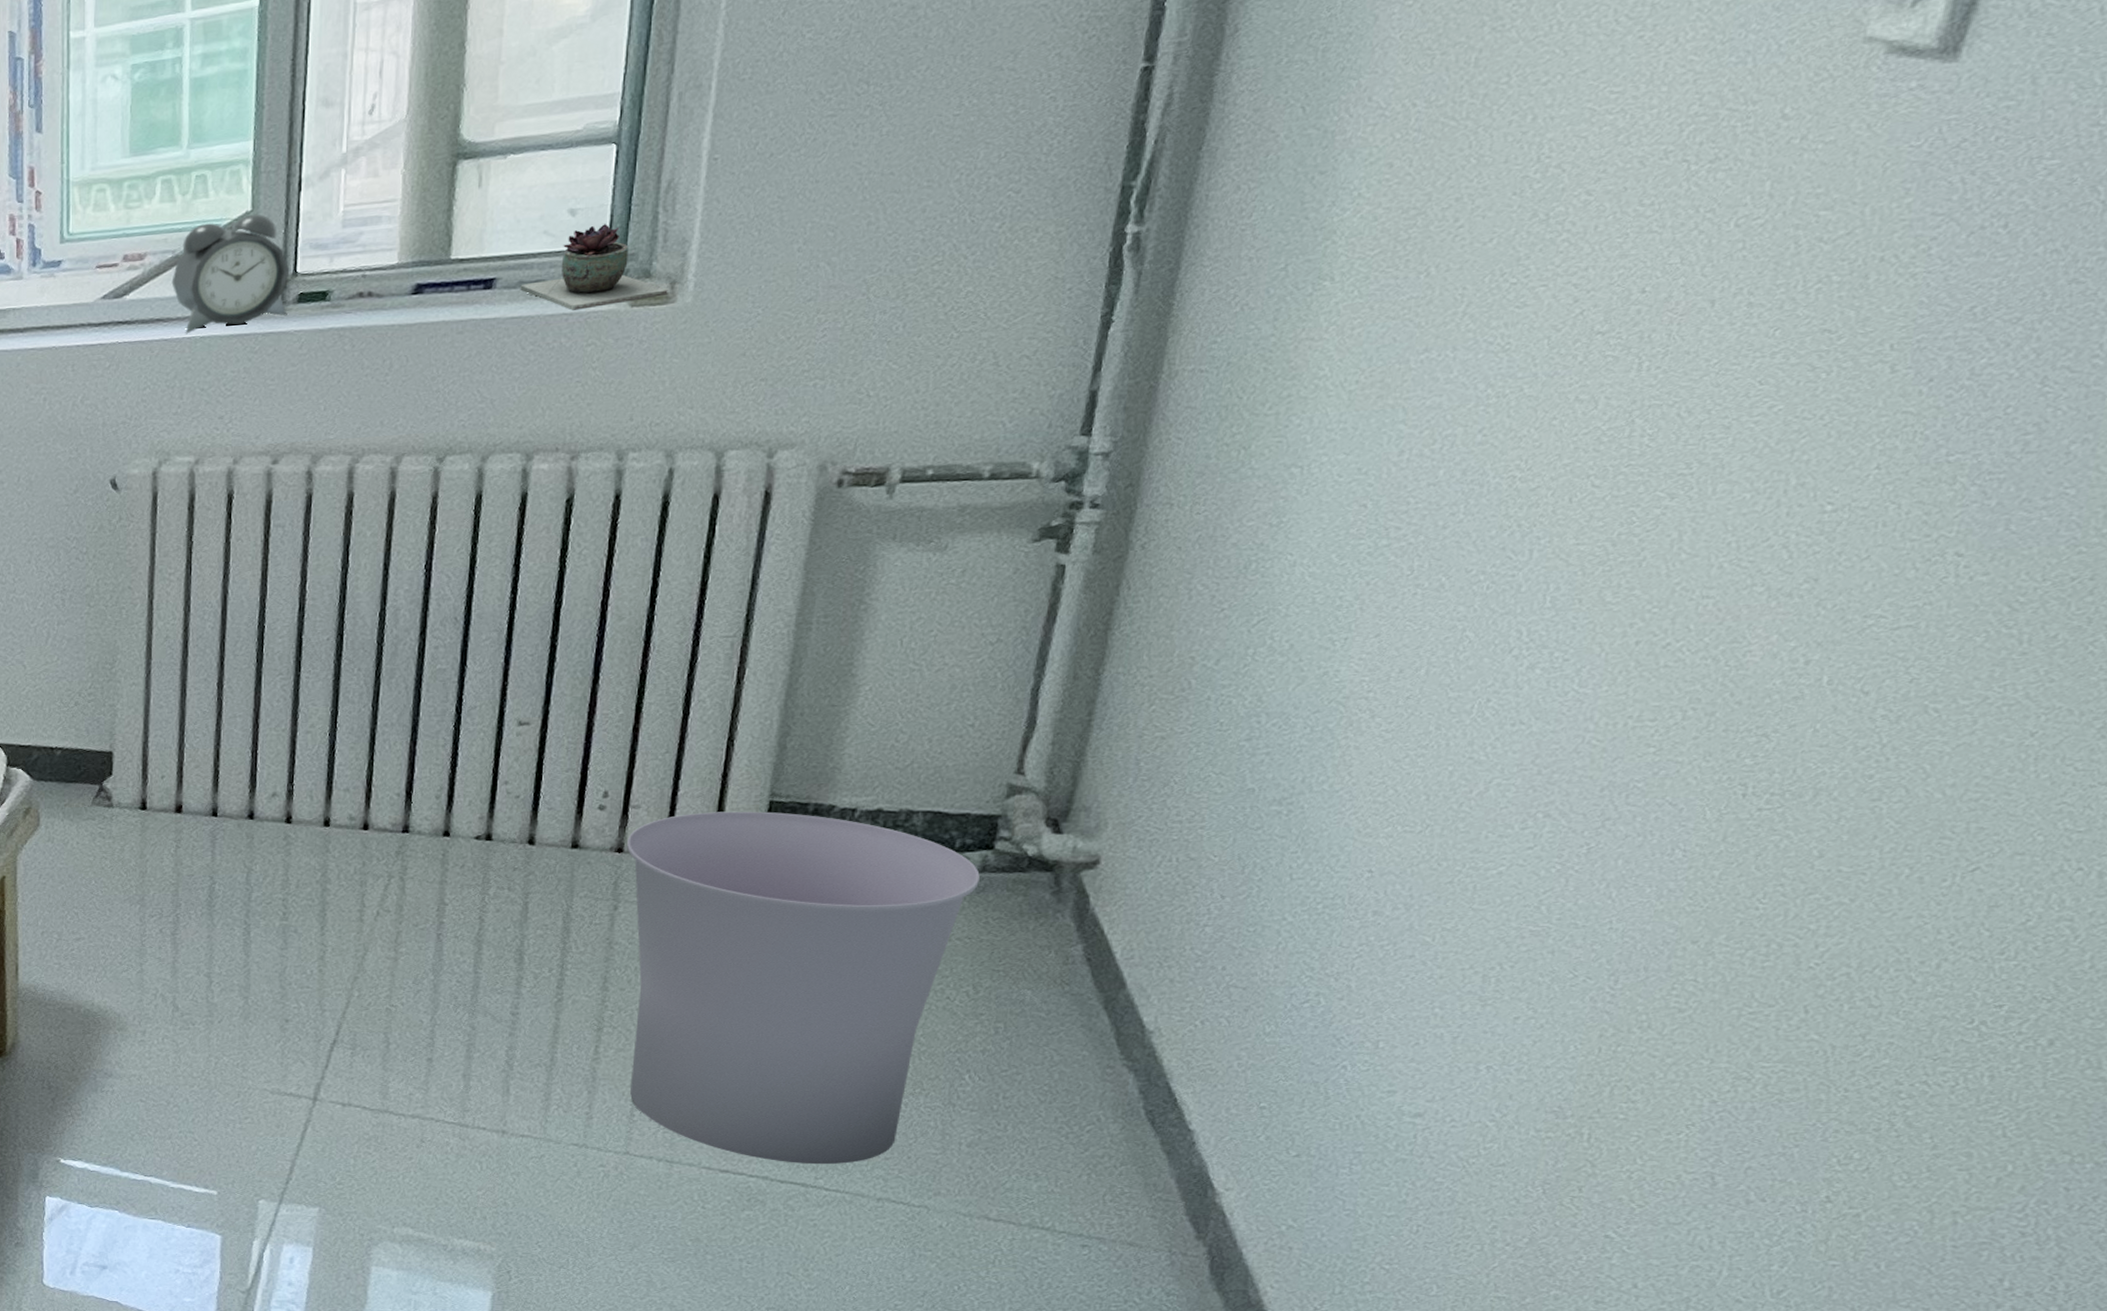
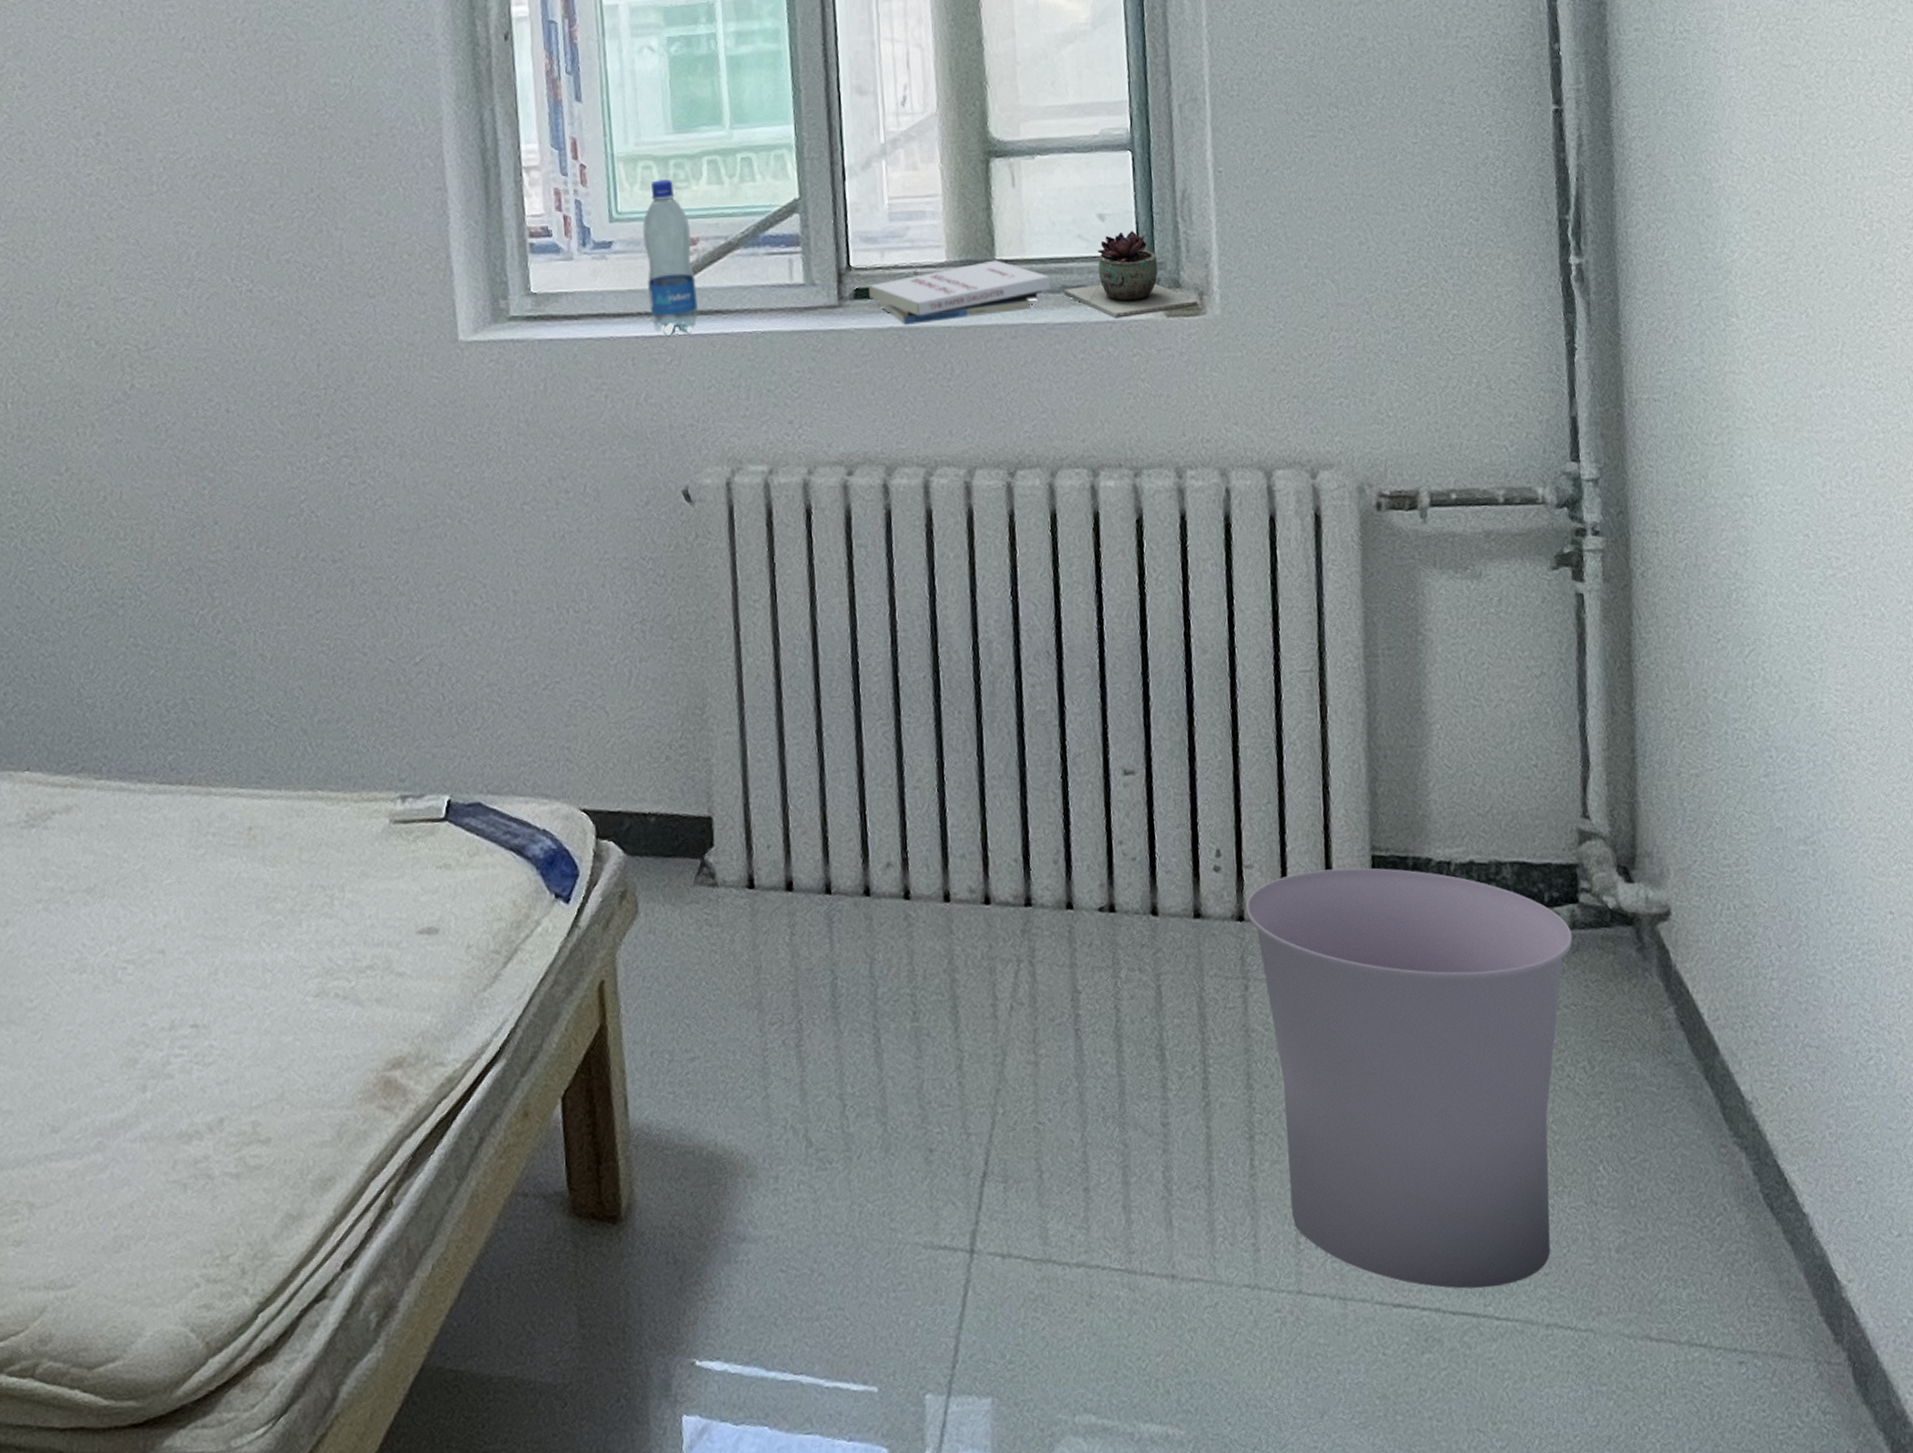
bottle: none [92,200,140,345] -> present [642,180,698,337]
alarm clock: present [171,214,290,334] -> none [727,202,846,329]
books: none [313,259,508,326] -> present [868,260,1052,326]

